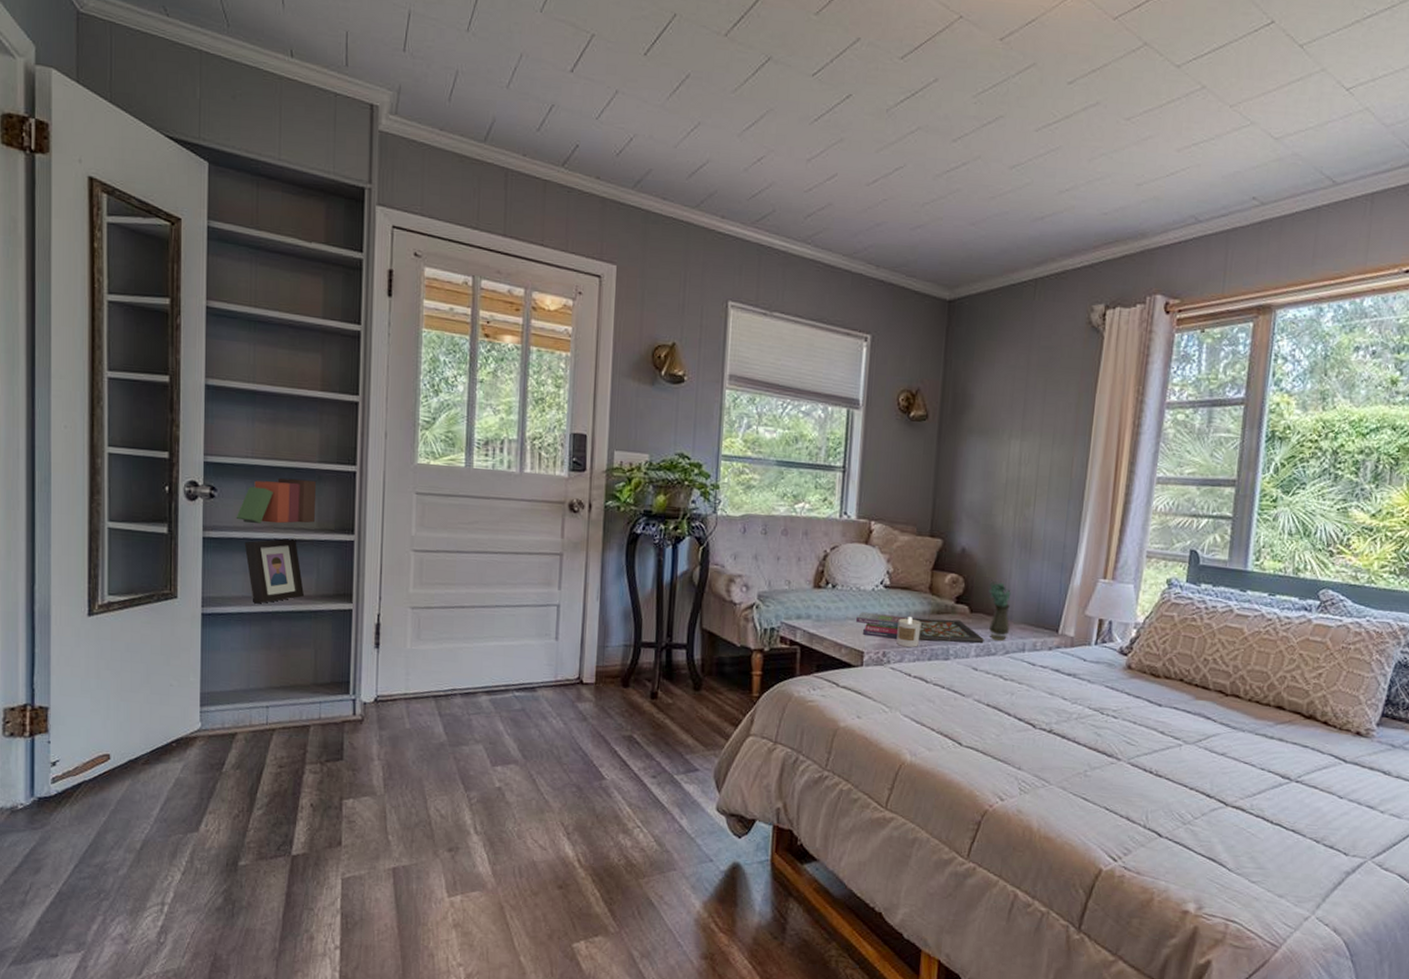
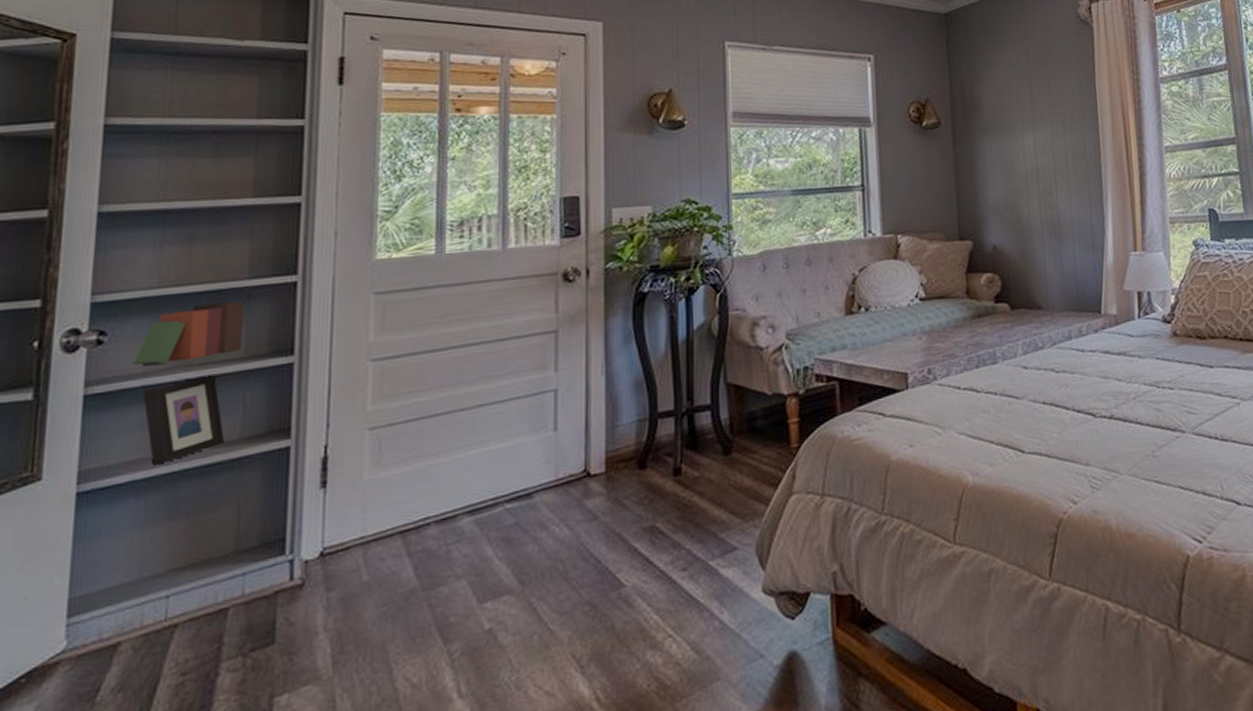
books: present [856,611,906,639] -> none [895,327,947,356]
candle: present [896,617,922,648] -> none [939,326,965,360]
decorative tray: present [906,617,984,644] -> none [947,319,1030,350]
vase: present [989,579,1011,642] -> none [1026,271,1053,335]

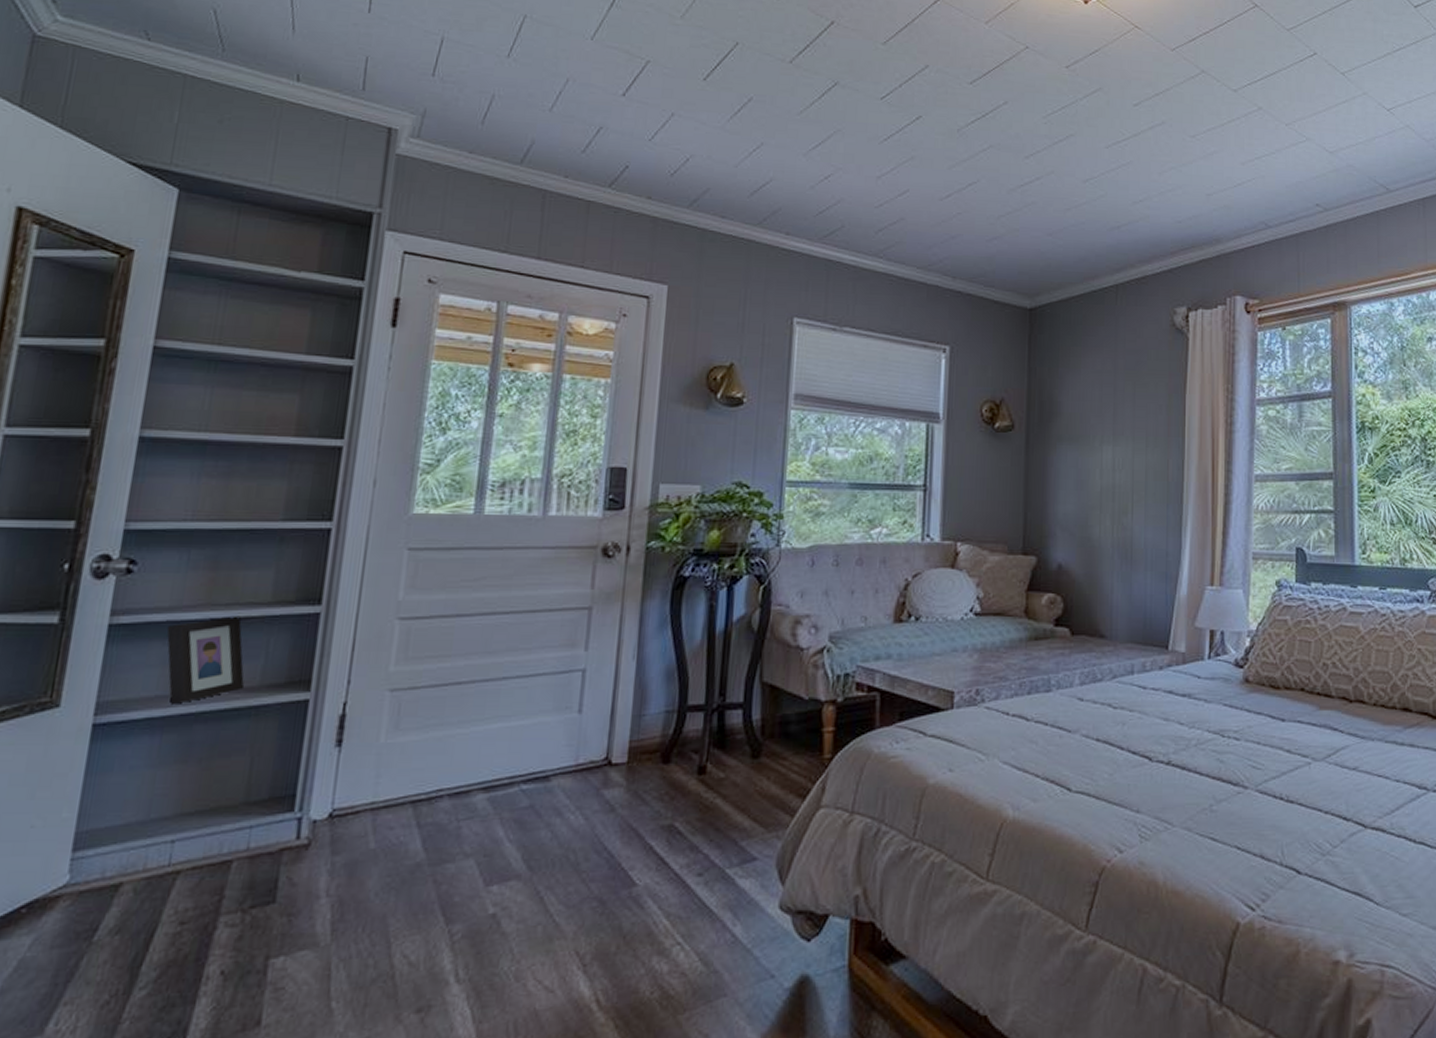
books: present [132,300,245,366] -> none [159,542,277,601]

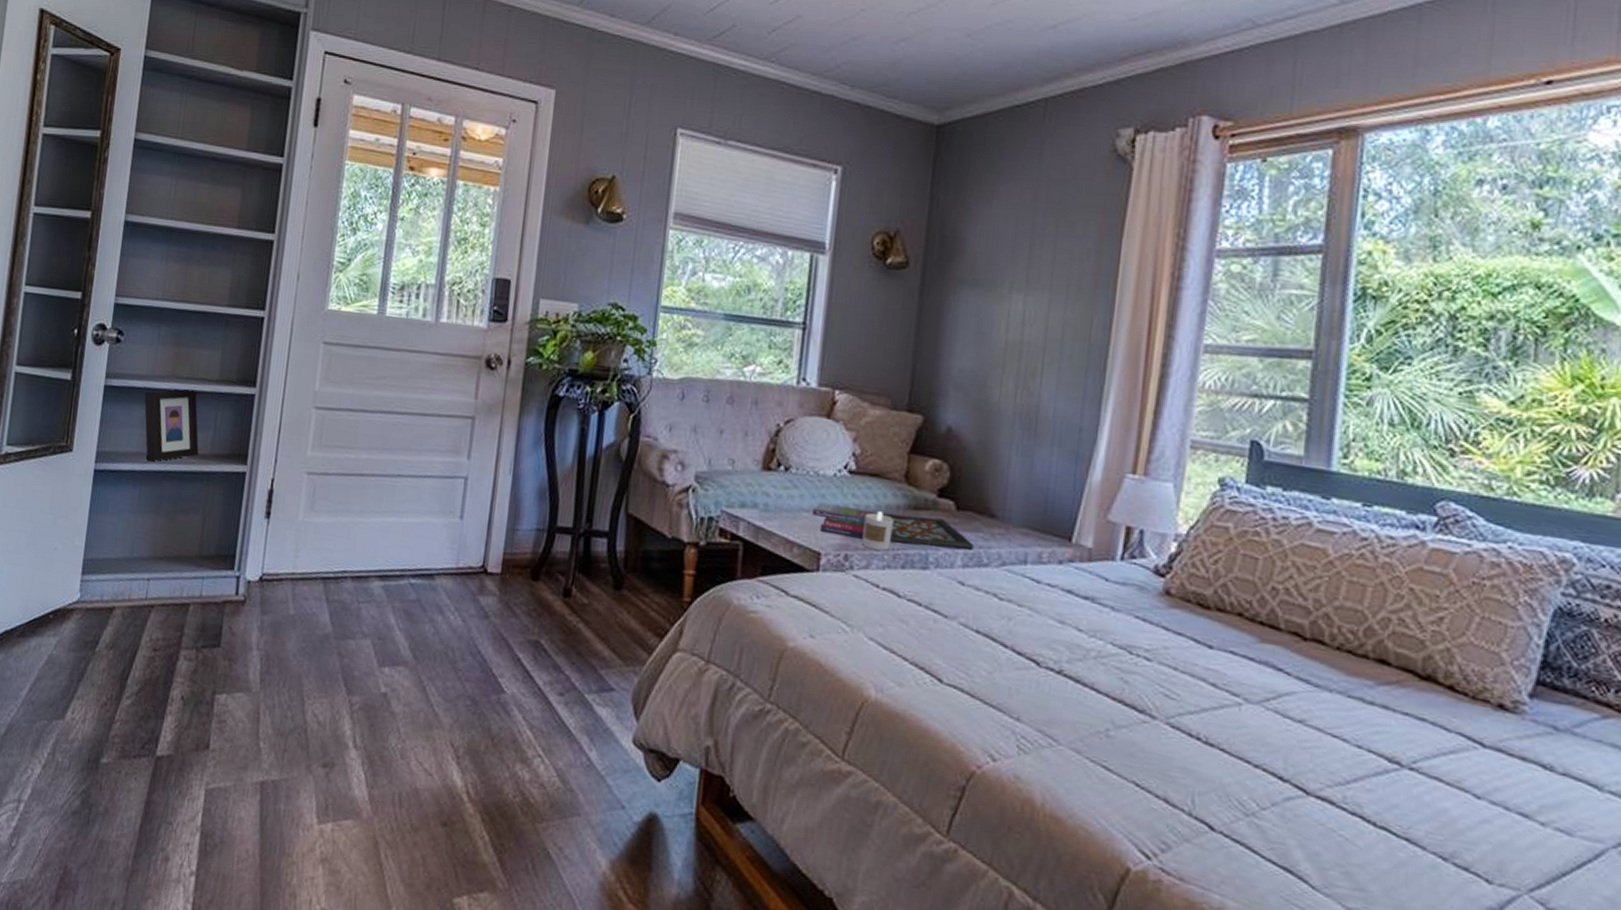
books: none [944,645,1001,673] -> present [813,502,875,539]
candle: none [991,646,1018,682] -> present [862,511,894,552]
decorative tray: none [1001,645,1089,673] -> present [875,512,974,551]

